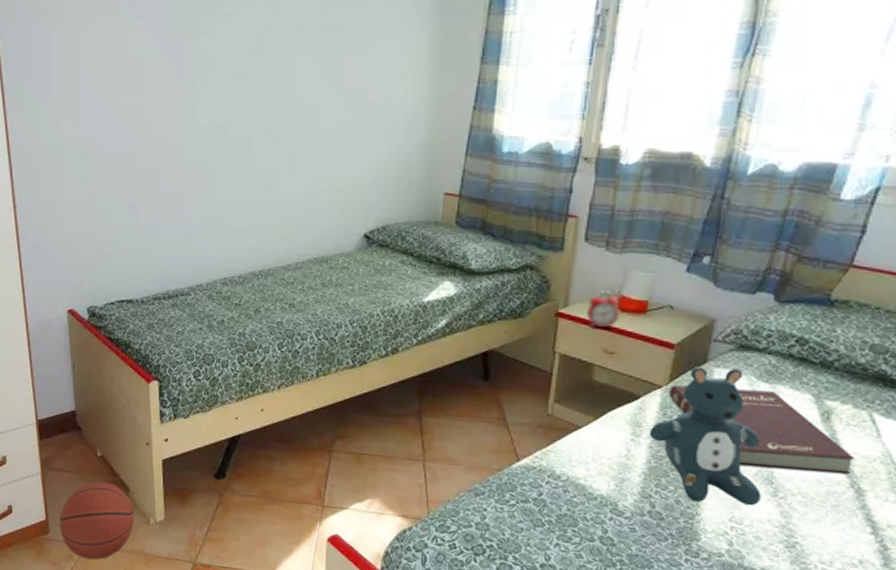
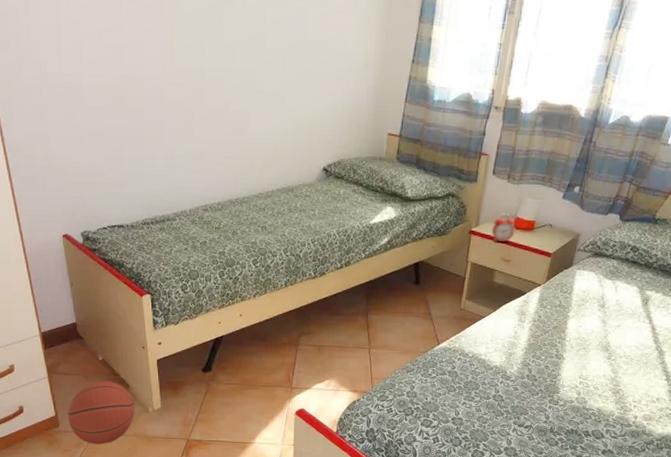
stuffed animal: present [649,367,761,507] -> none [530,270,602,367]
book: present [669,385,854,475] -> none [546,283,660,342]

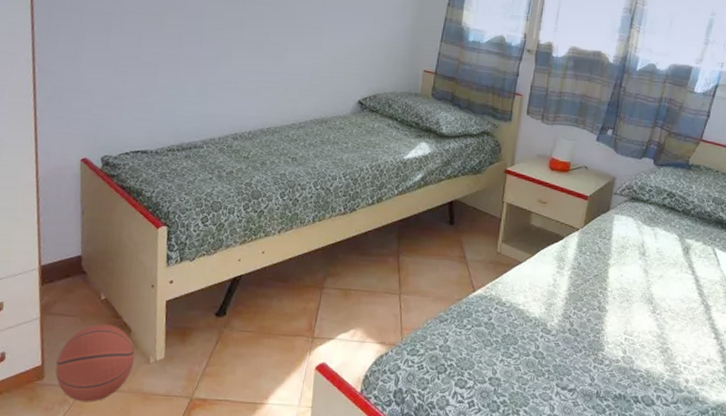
alarm clock: present [492,213,516,243] -> none [527,153,551,183]

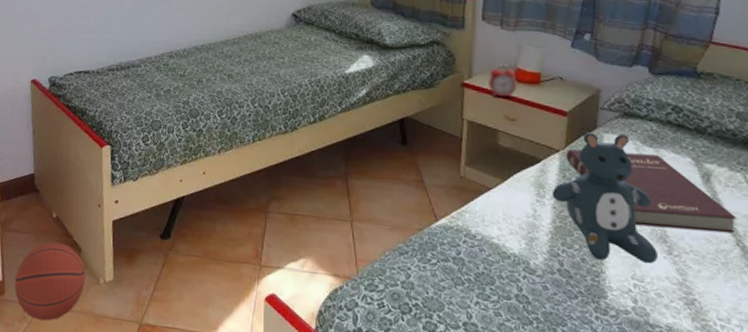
alarm clock: none [527,153,551,183] -> present [489,64,517,98]
stuffed animal: none [569,214,645,322] -> present [551,133,658,265]
book: none [584,228,704,295] -> present [566,149,736,234]

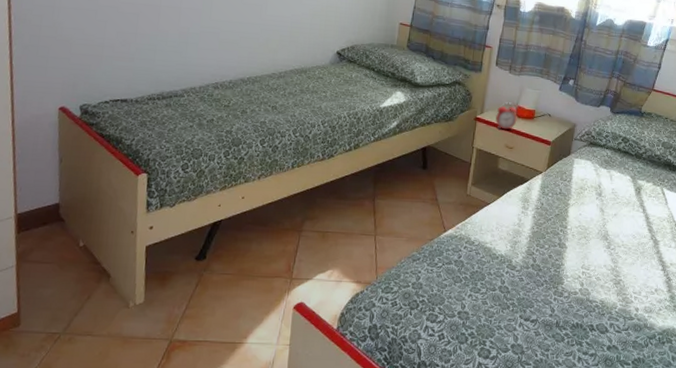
basketball: present [14,241,86,321] -> none [32,270,114,348]
stuffed animal: present [551,133,658,265] -> none [533,158,601,257]
book: present [566,149,736,234] -> none [547,171,653,231]

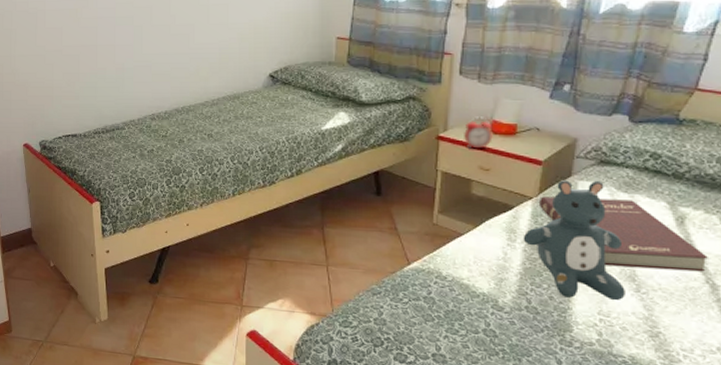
stuffed animal: none [533,158,601,257] -> present [523,180,625,301]
book: none [547,171,653,231] -> present [540,196,708,272]

